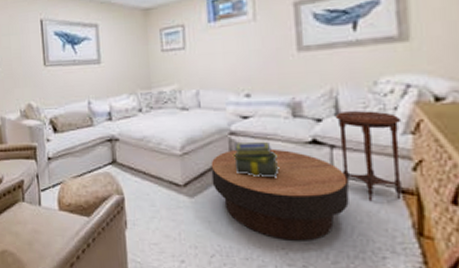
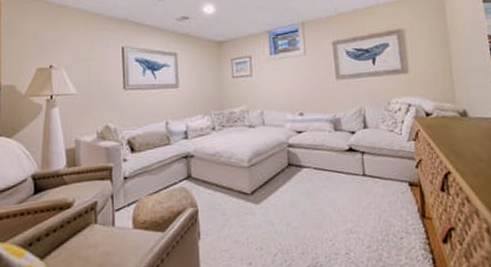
coffee table: present [211,148,349,241] -> none [273,157,376,233]
stack of books: present [232,141,280,178] -> none [290,151,326,182]
side table: present [335,111,402,202] -> none [363,124,410,194]

